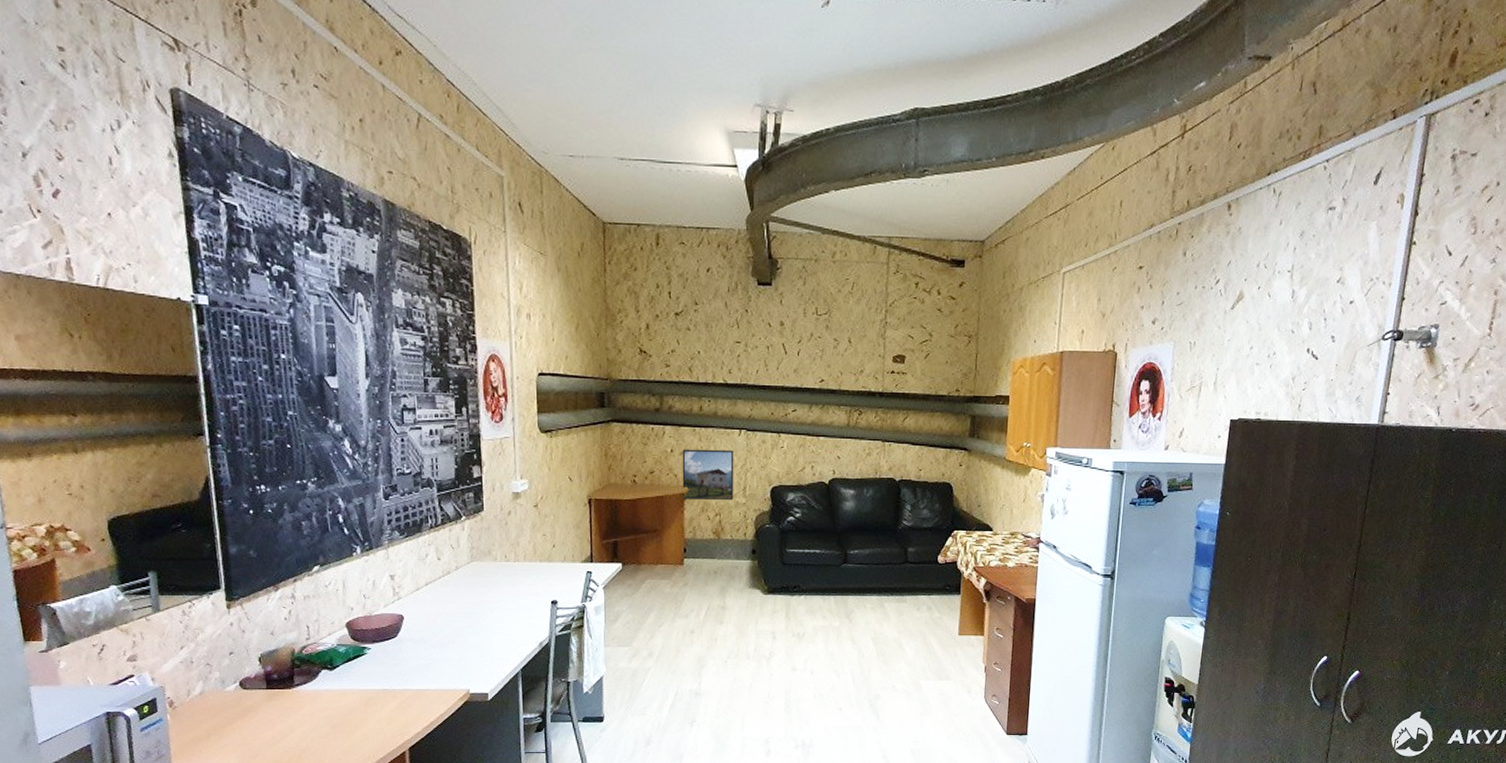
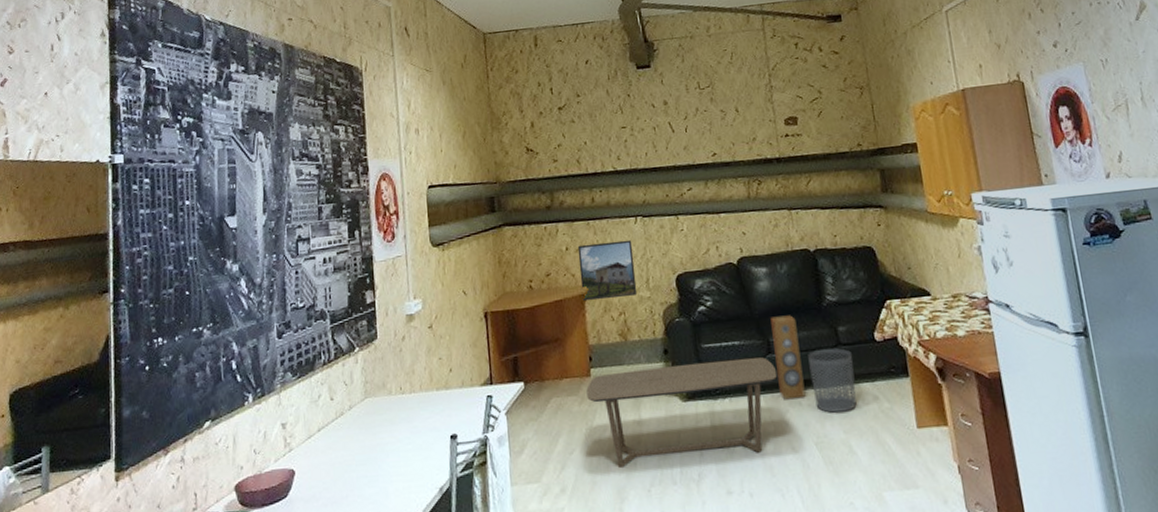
coffee table: none [679,563,849,641] -> present [586,357,778,467]
speaker: none [849,533,873,602] -> present [770,315,806,400]
waste bin: none [877,564,915,616] -> present [808,348,857,413]

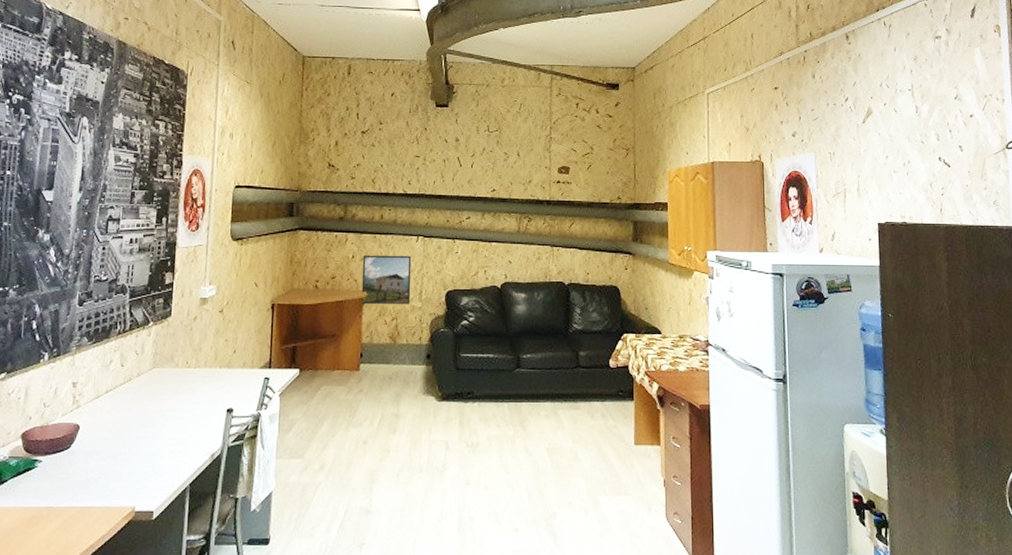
coffee table: present [586,357,778,467] -> none [354,369,523,452]
speaker: present [770,315,806,400] -> none [522,337,545,409]
waste bin: present [808,348,857,413] -> none [551,369,588,424]

